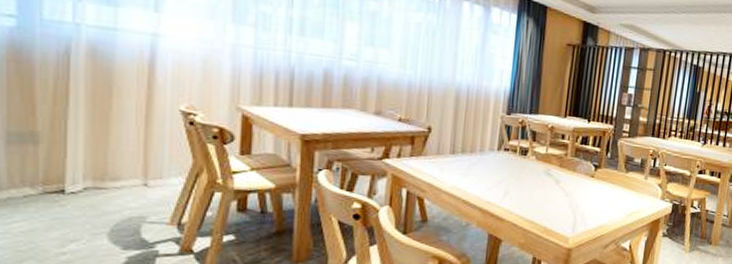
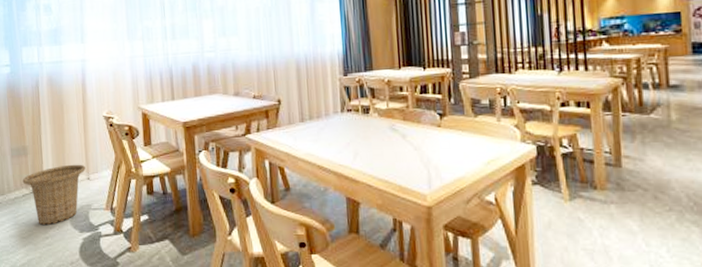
basket: none [25,163,142,237] -> present [22,164,86,225]

